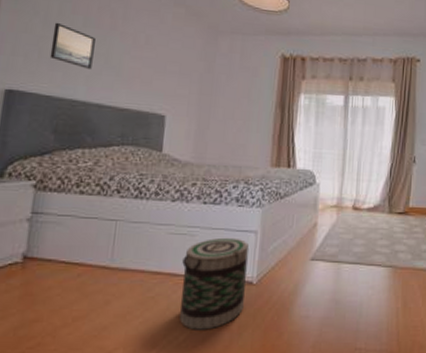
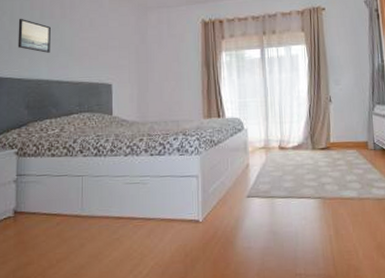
basket: present [180,237,249,330] -> none [139,183,193,265]

